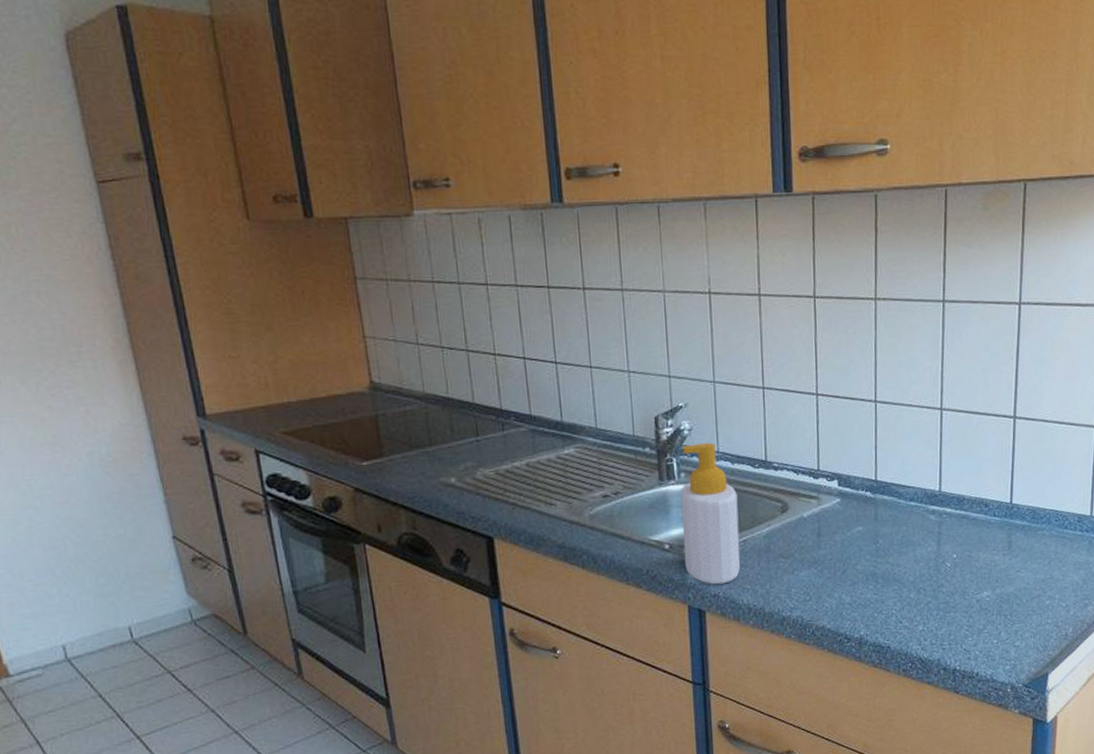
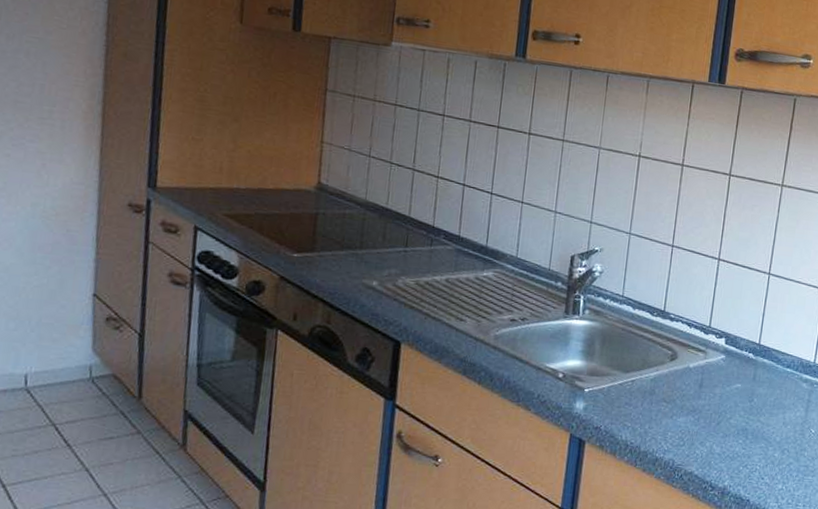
soap bottle: present [680,442,740,585] -> none [574,285,633,418]

